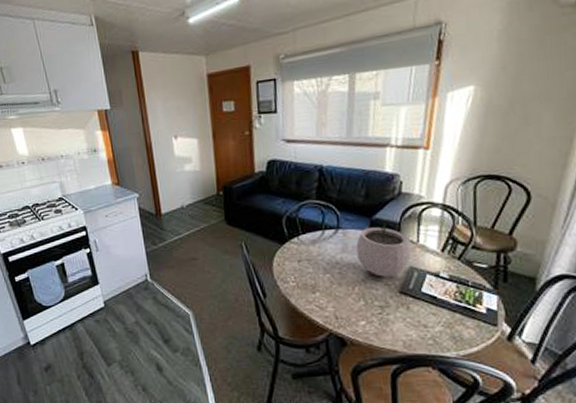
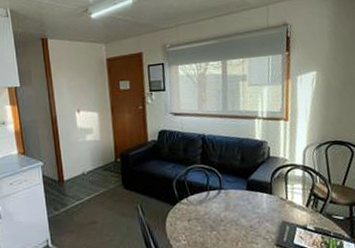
plant pot: present [356,219,411,277] -> none [236,180,283,232]

